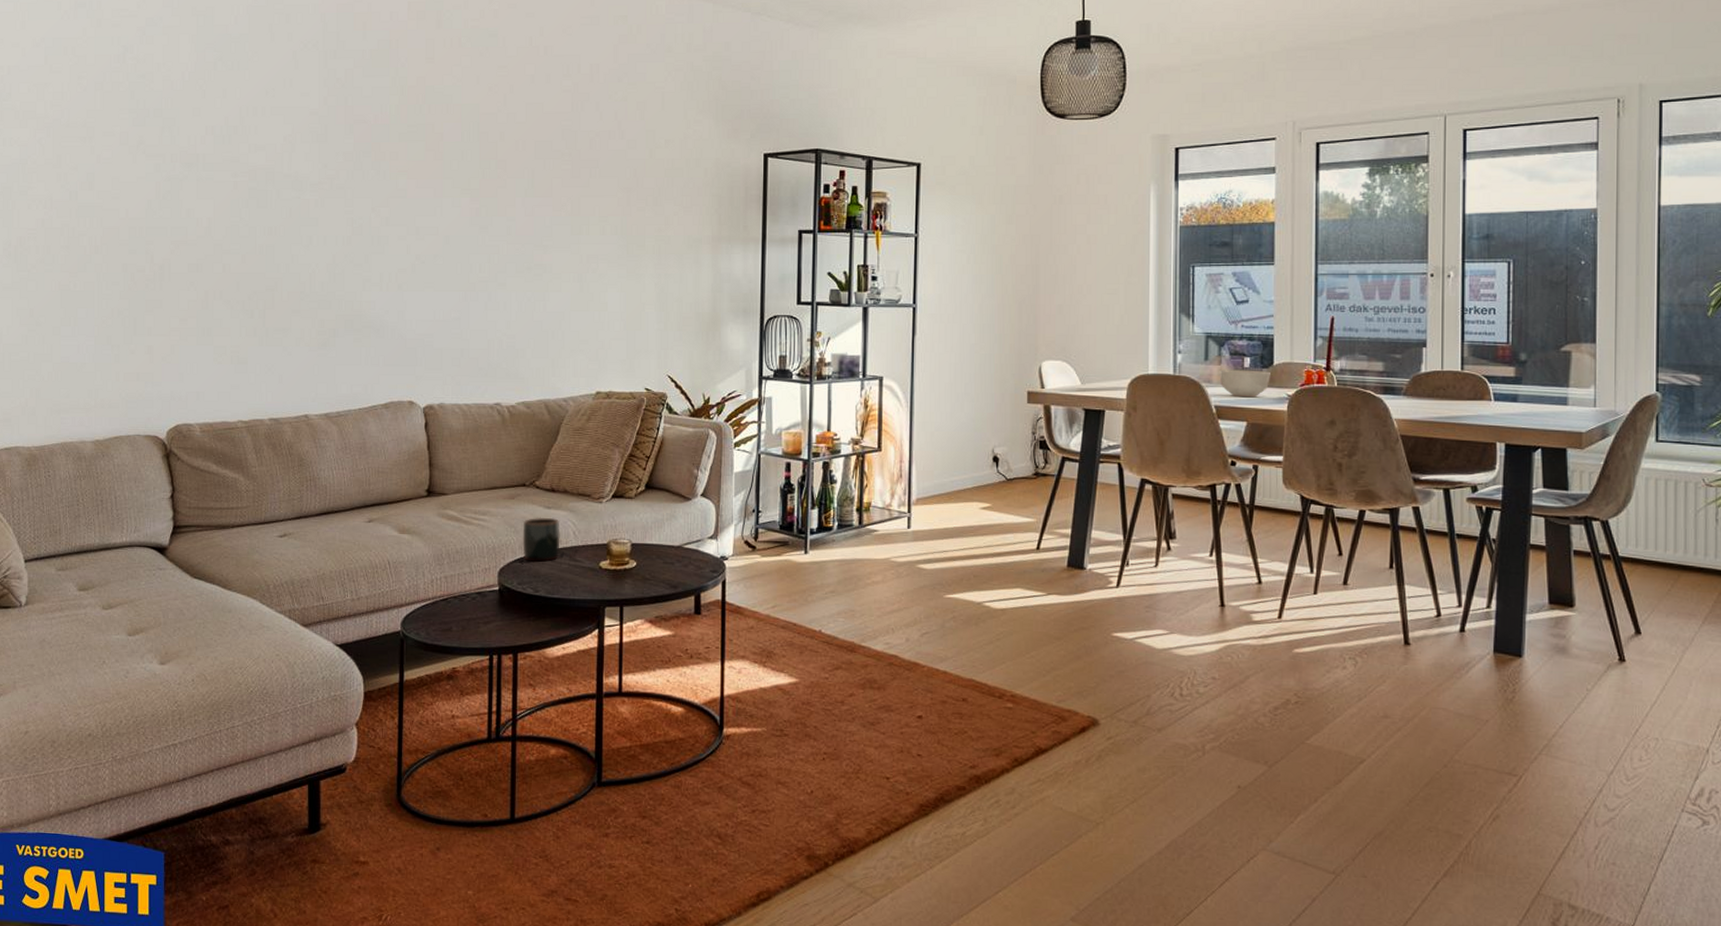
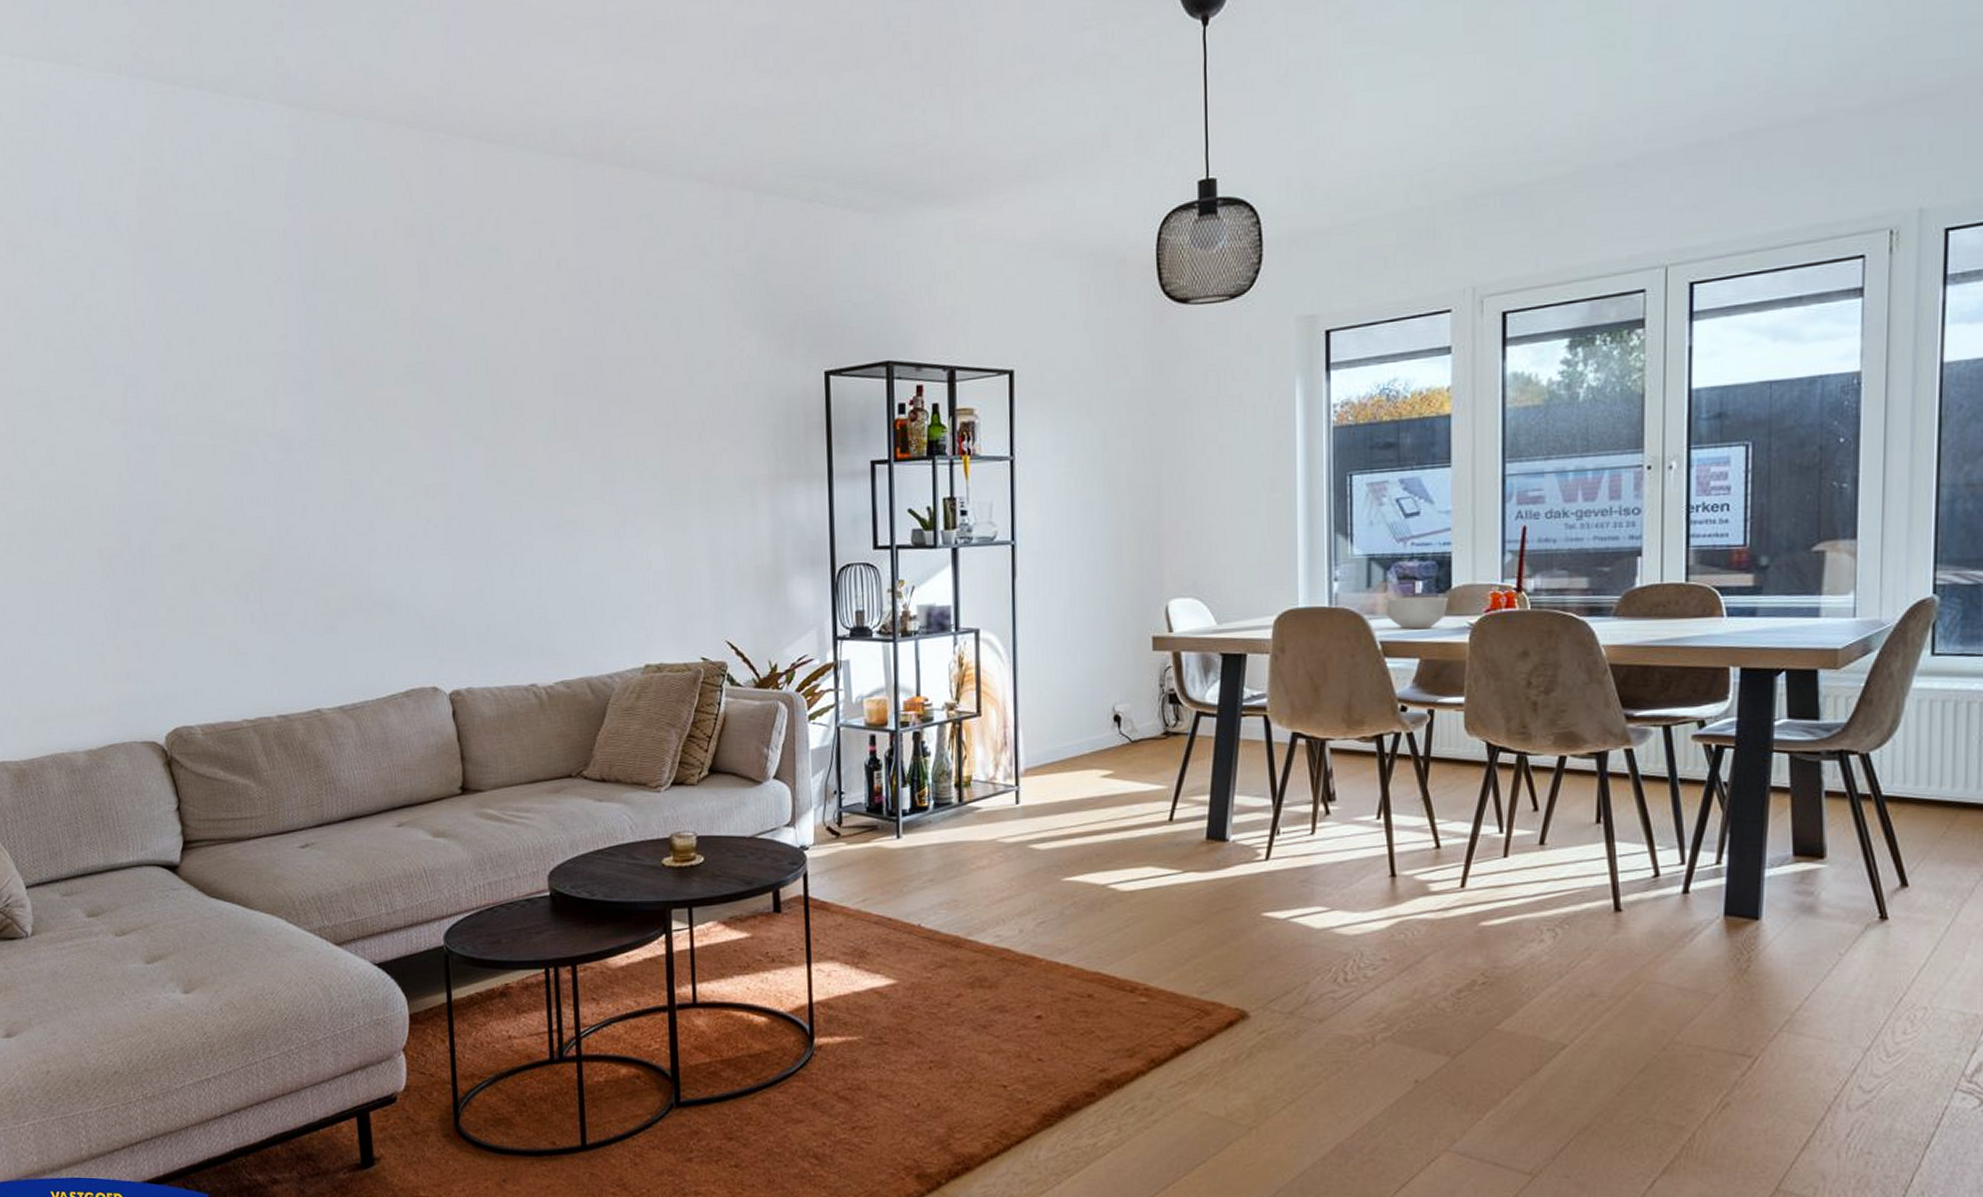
mug: present [522,517,560,562] -> none [572,811,616,862]

